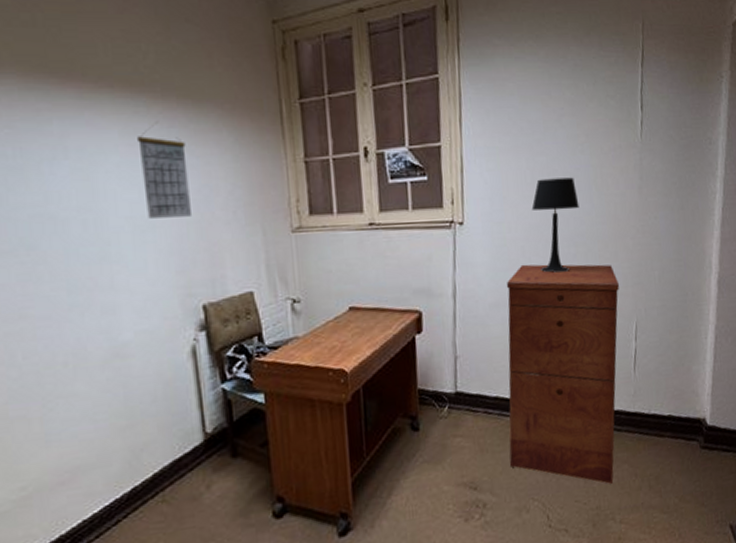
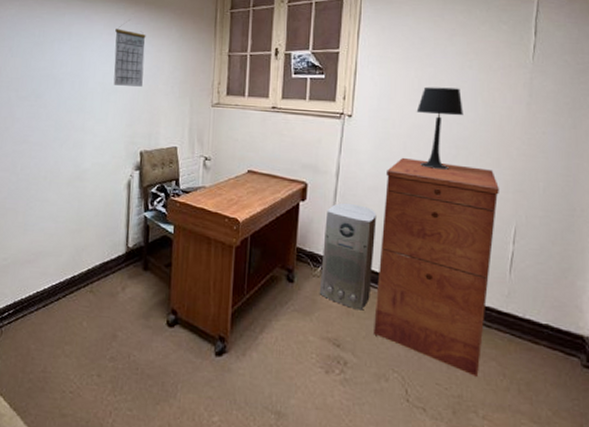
air purifier: none [446,326,503,445] -> present [319,202,377,311]

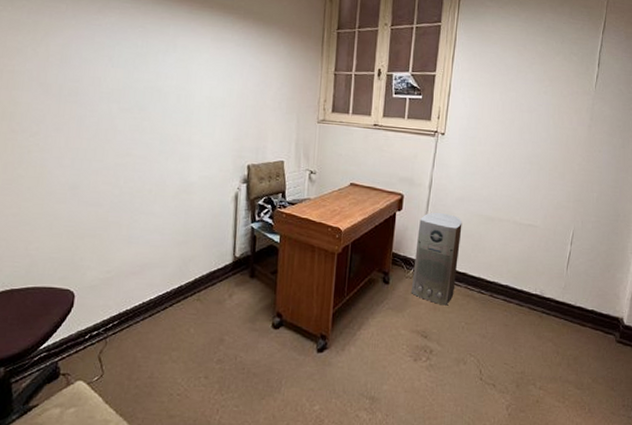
calendar: present [113,19,146,87] -> none [221,34,254,102]
filing cabinet: present [374,157,499,377] -> none [456,171,563,355]
table lamp: present [416,86,463,170] -> none [499,109,538,182]

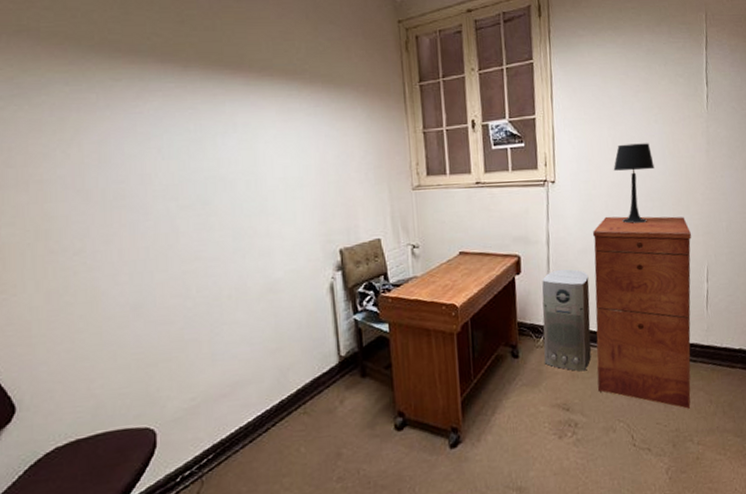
filing cabinet: none [456,171,563,355] -> present [592,216,691,409]
table lamp: none [499,109,538,182] -> present [613,143,655,224]

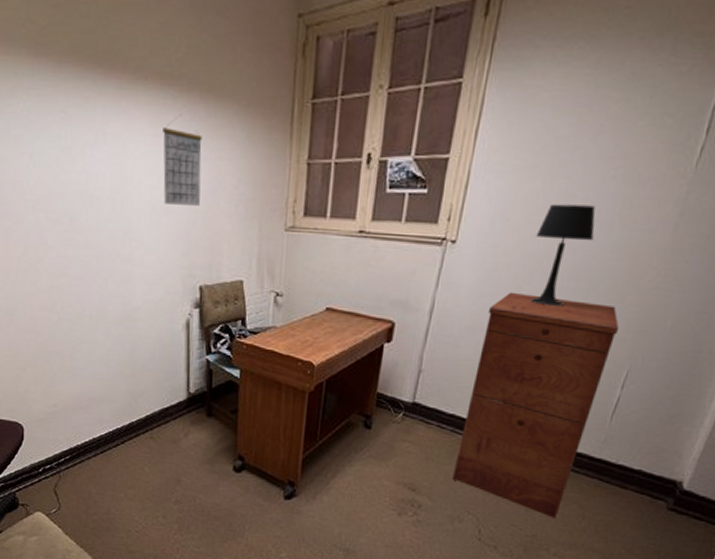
calendar: none [291,102,332,179] -> present [163,114,202,206]
air purifier: present [542,269,591,372] -> none [398,344,472,456]

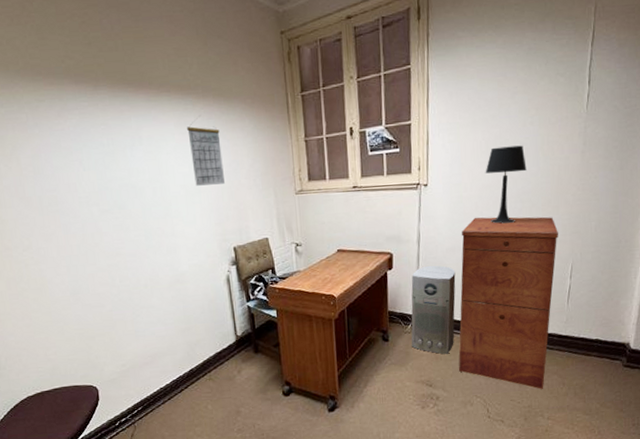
air purifier: none [398,344,472,456] -> present [411,265,456,355]

